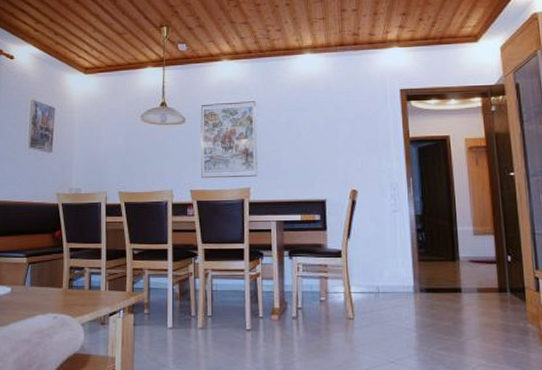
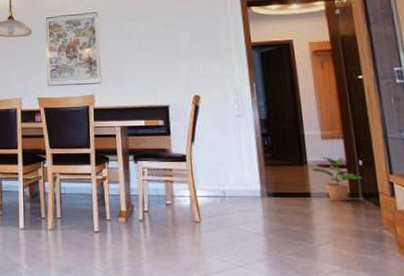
potted plant: none [462,252,510,297] -> present [311,157,363,202]

